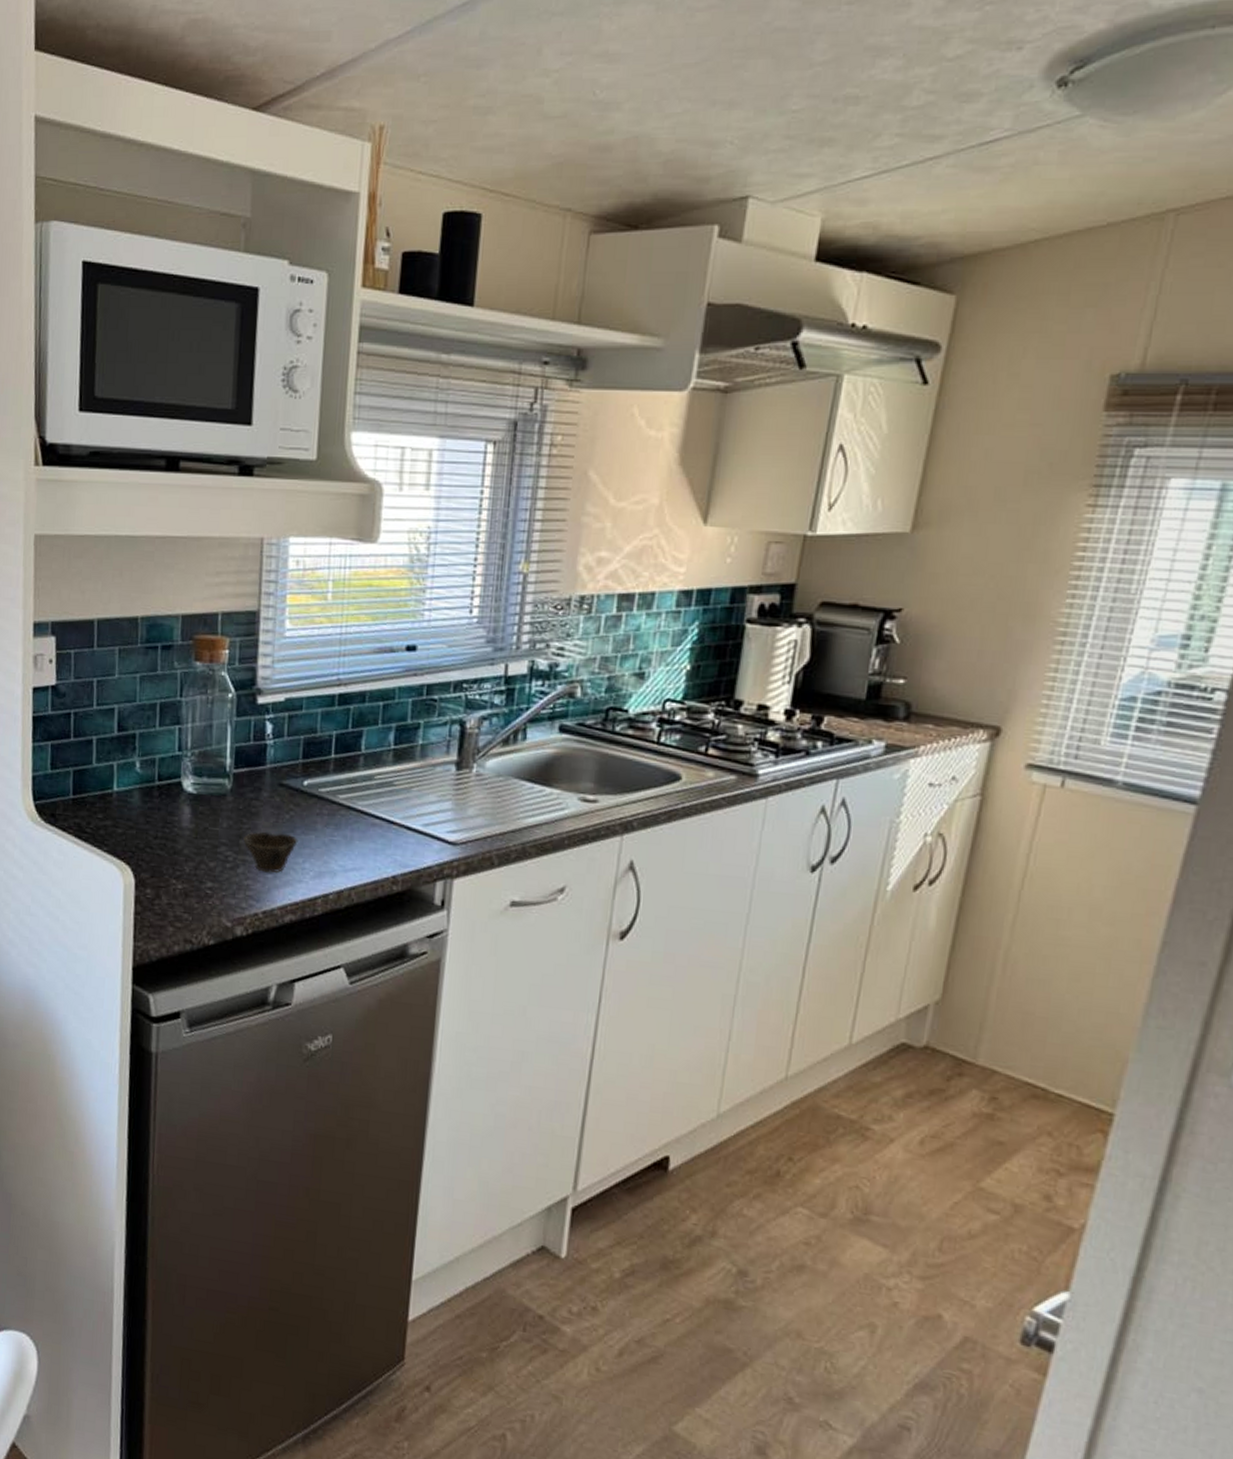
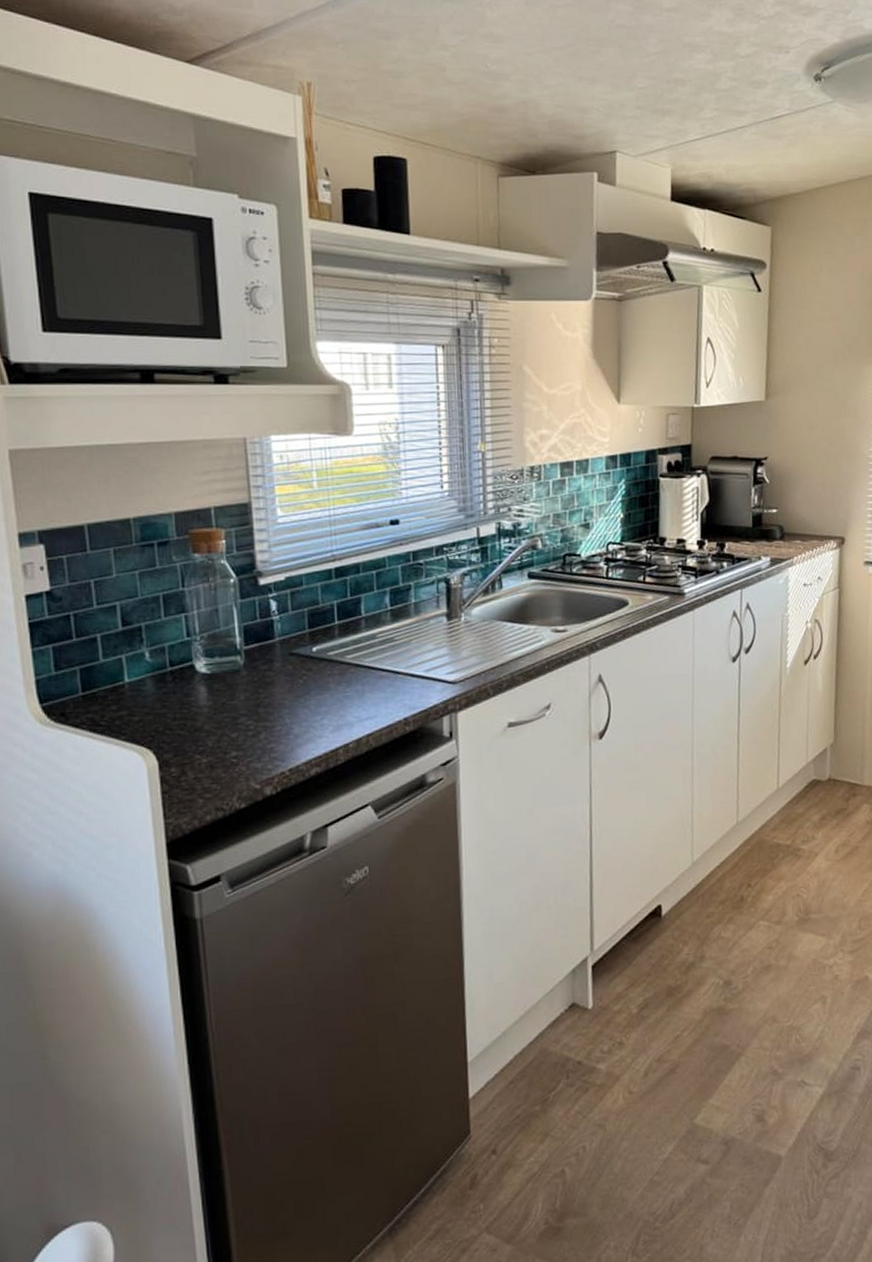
cup: present [243,831,298,874] -> none [262,696,314,734]

